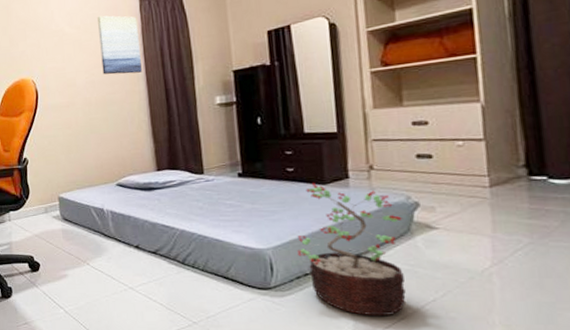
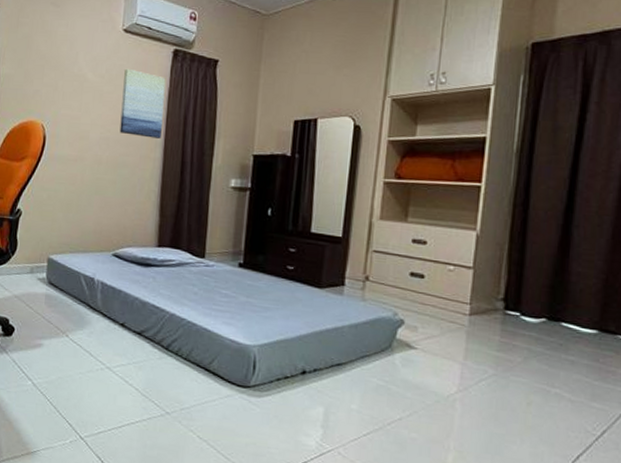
decorative plant: present [297,182,406,317] -> none [282,284,386,429]

